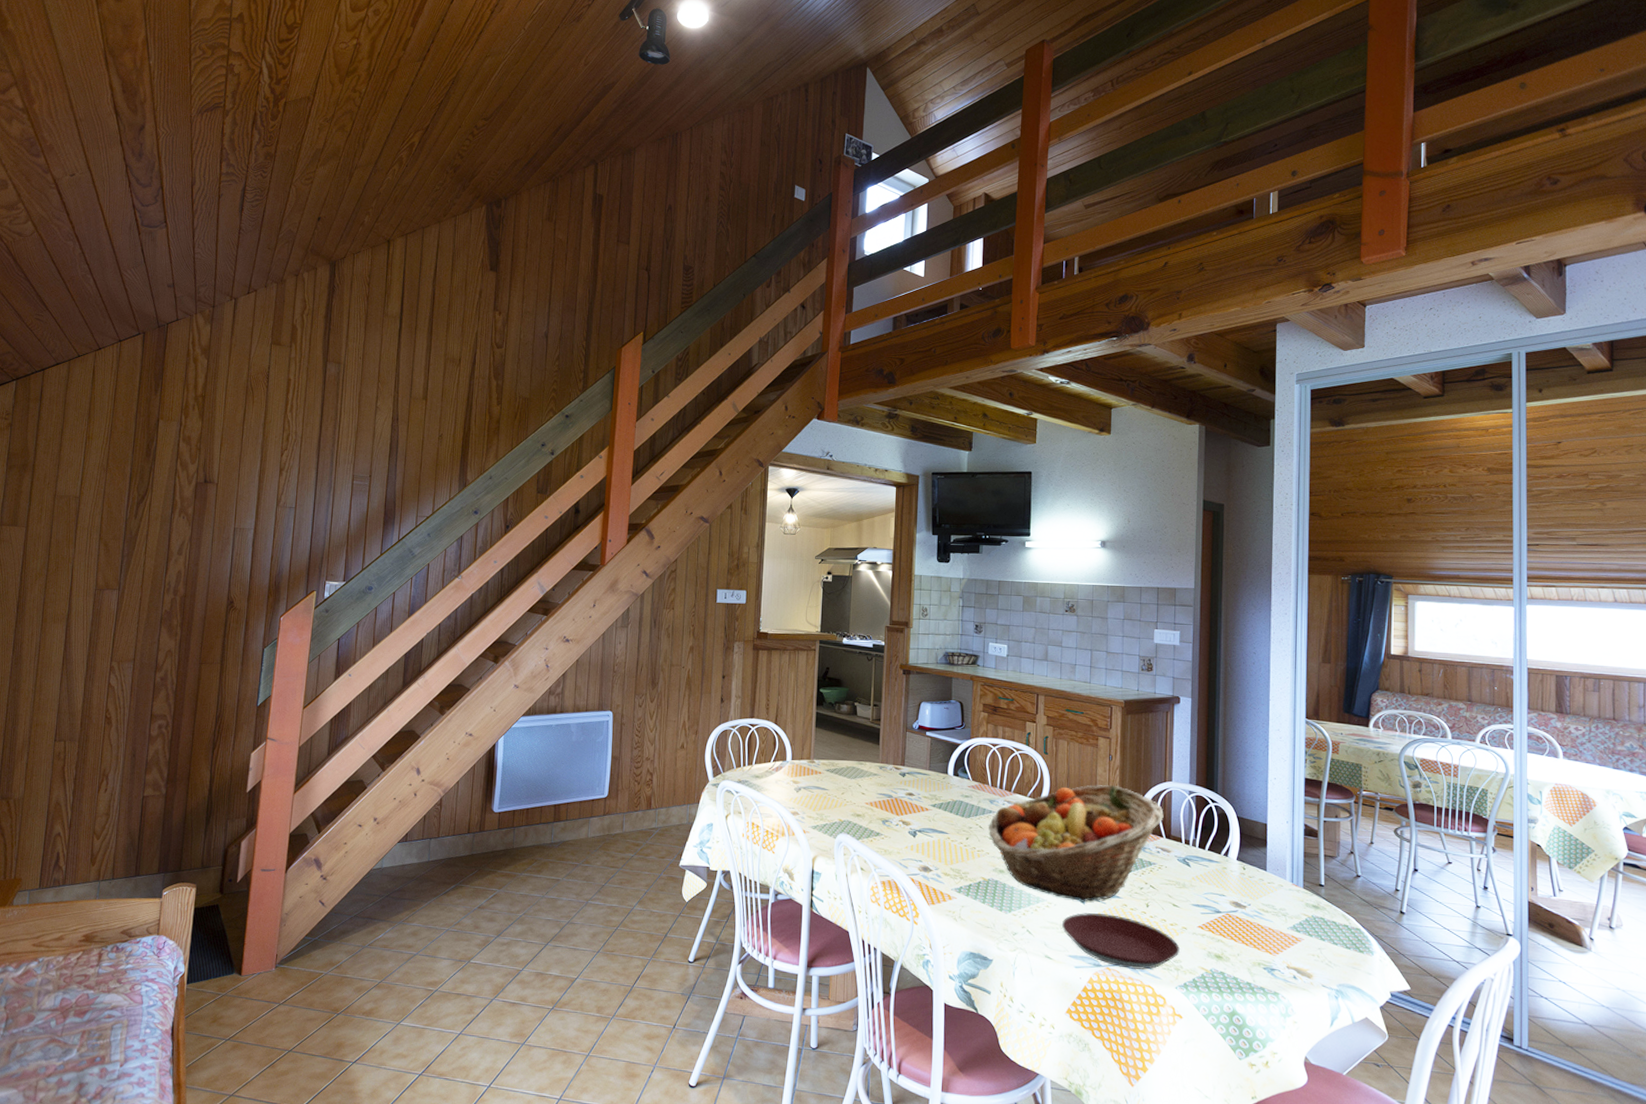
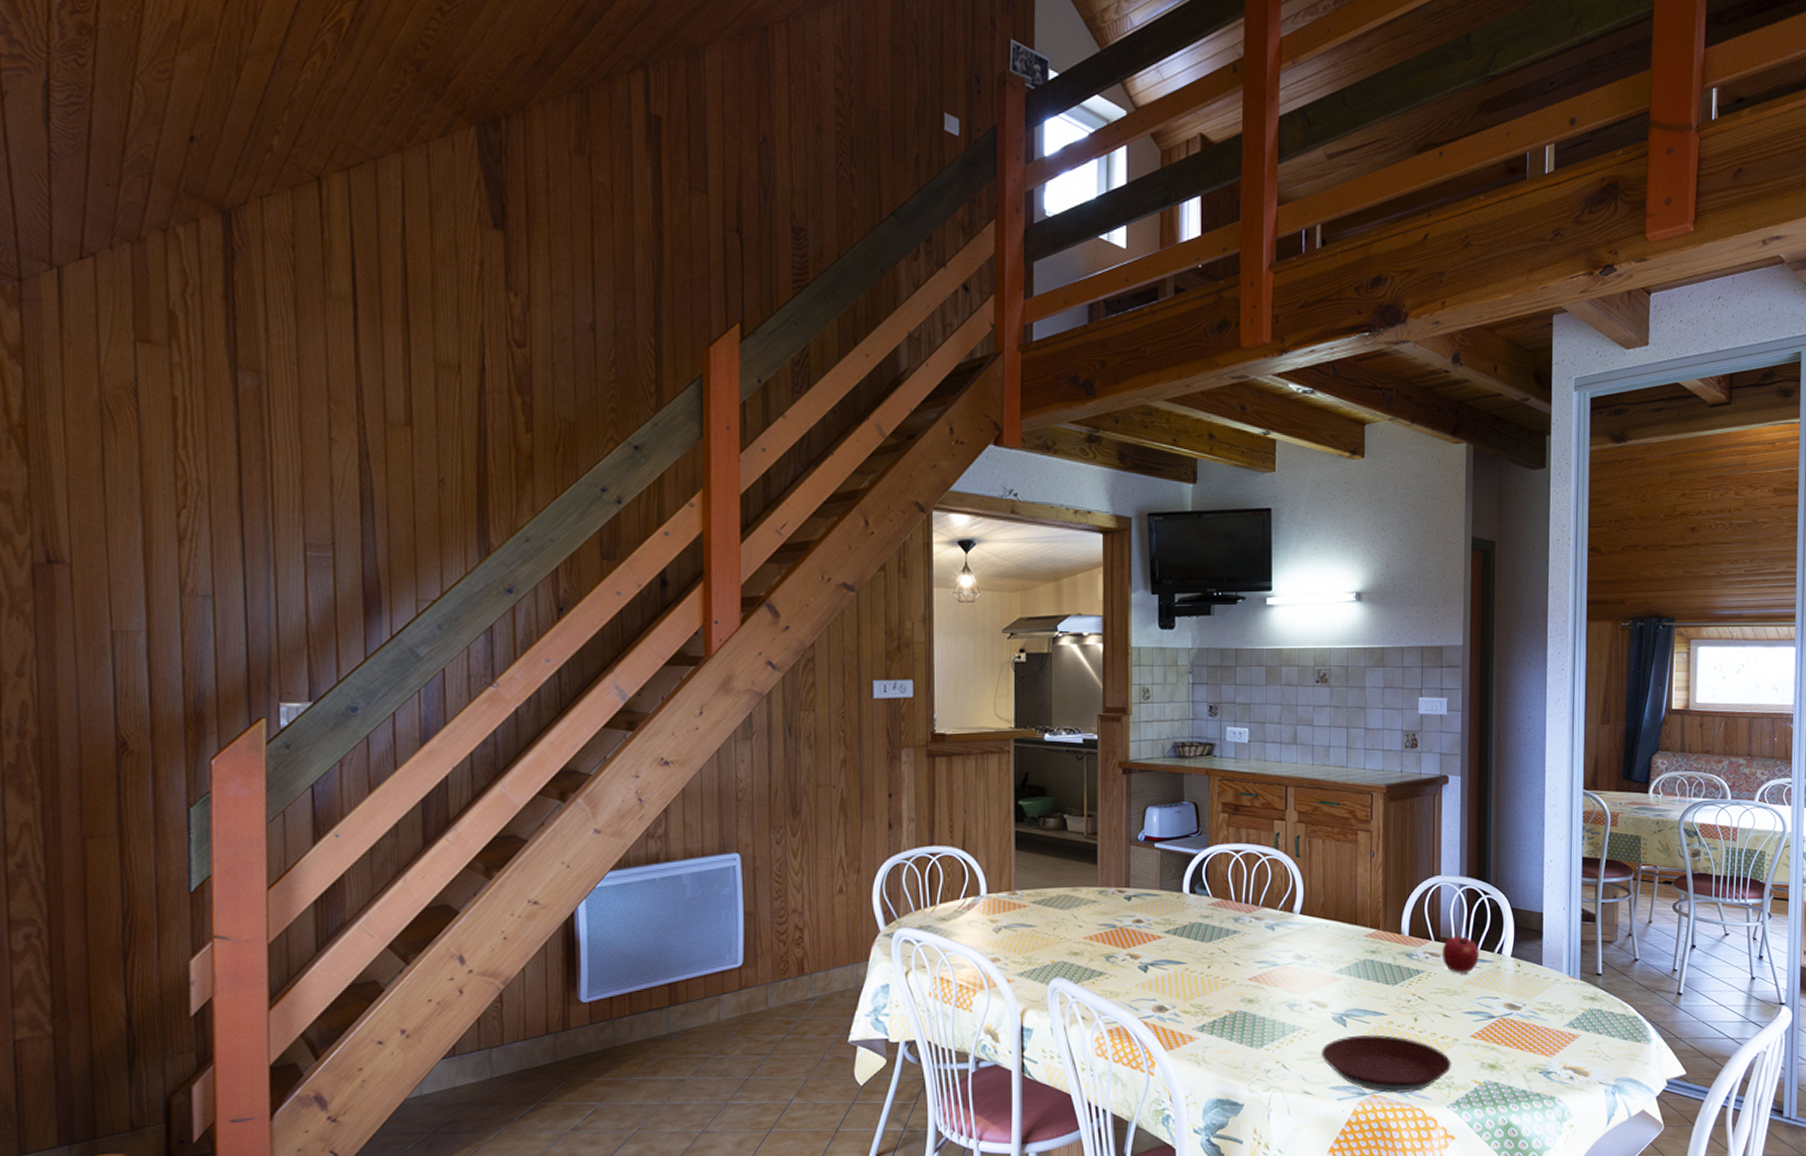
fruit basket: present [988,784,1164,902] -> none [1234,885,1432,1025]
apple: none [1172,836,1207,870] -> present [1442,936,1479,974]

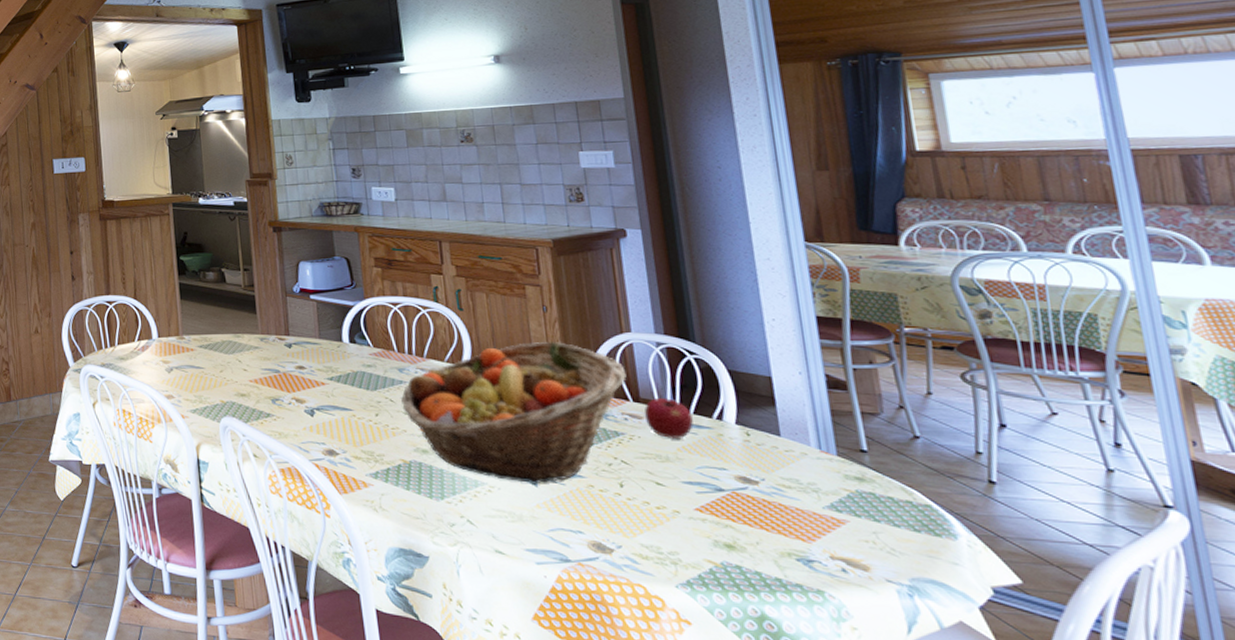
fruit basket: none [1234,885,1432,1025] -> present [401,341,627,484]
plate: present [1321,1035,1452,1094] -> none [510,497,676,566]

